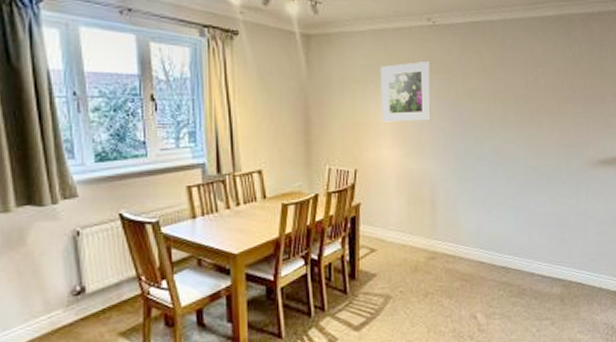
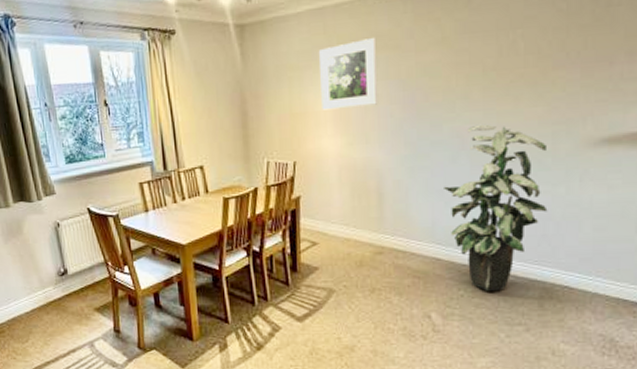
indoor plant: none [486,143,565,290] -> present [444,124,548,291]

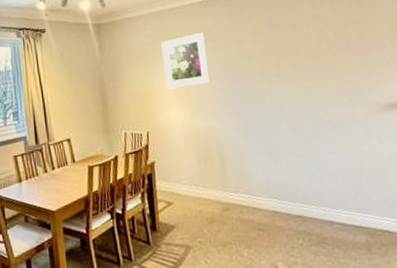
indoor plant: present [444,124,548,291] -> none [272,96,358,239]

